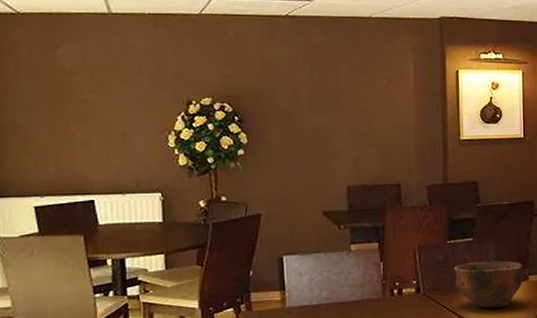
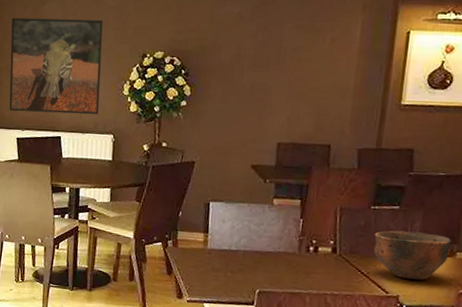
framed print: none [13,64,141,175] -> present [9,17,103,115]

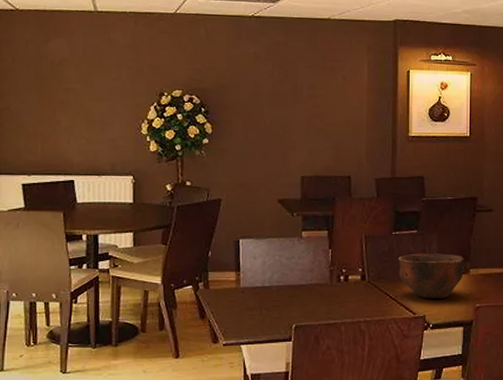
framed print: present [9,17,103,115] -> none [11,55,116,156]

